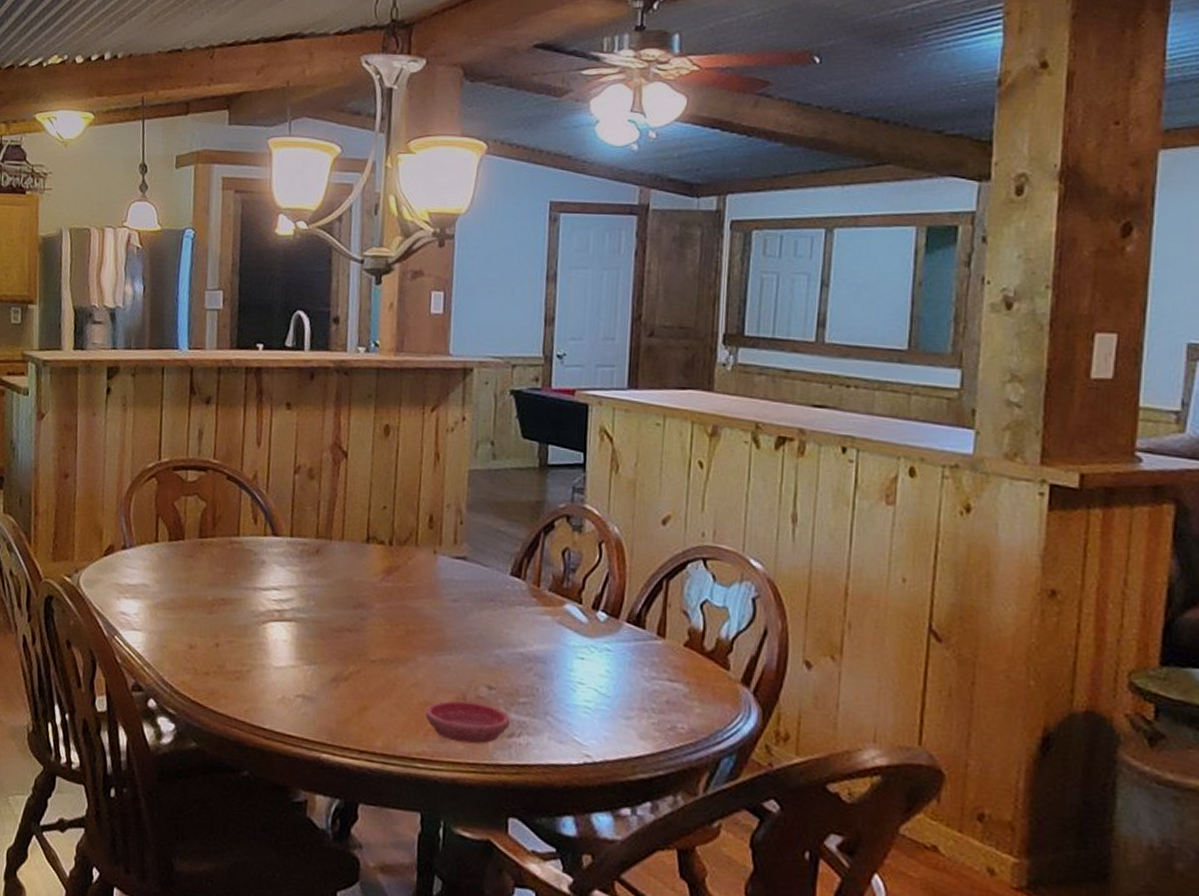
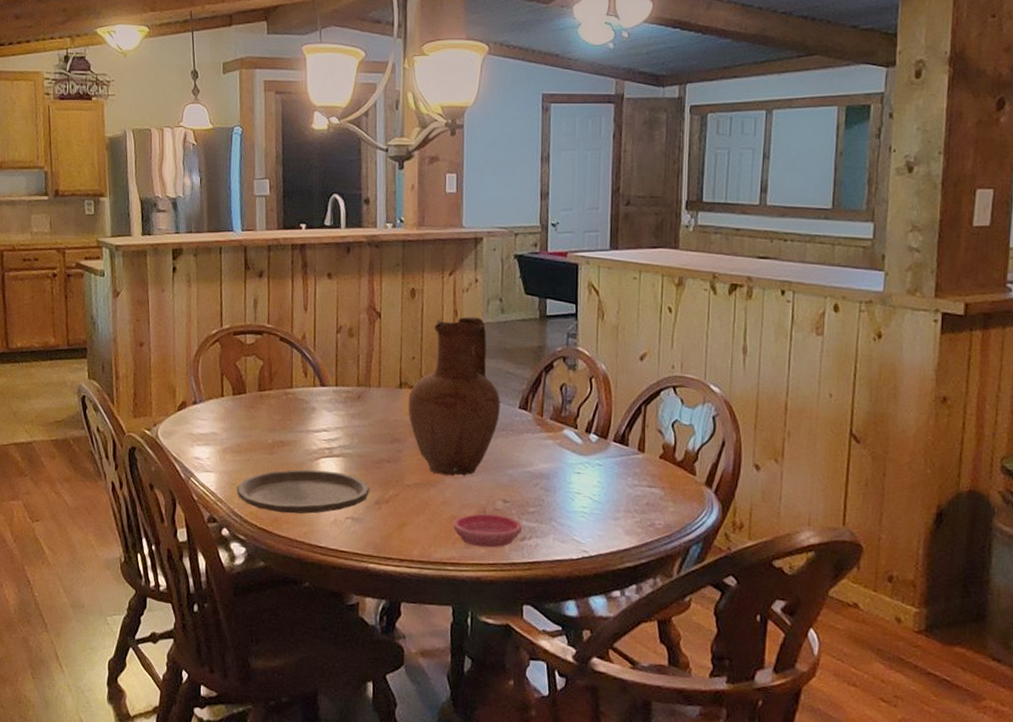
plate: none [167,633,327,688] -> present [236,469,370,514]
vase: none [375,461,488,654] -> present [408,316,500,476]

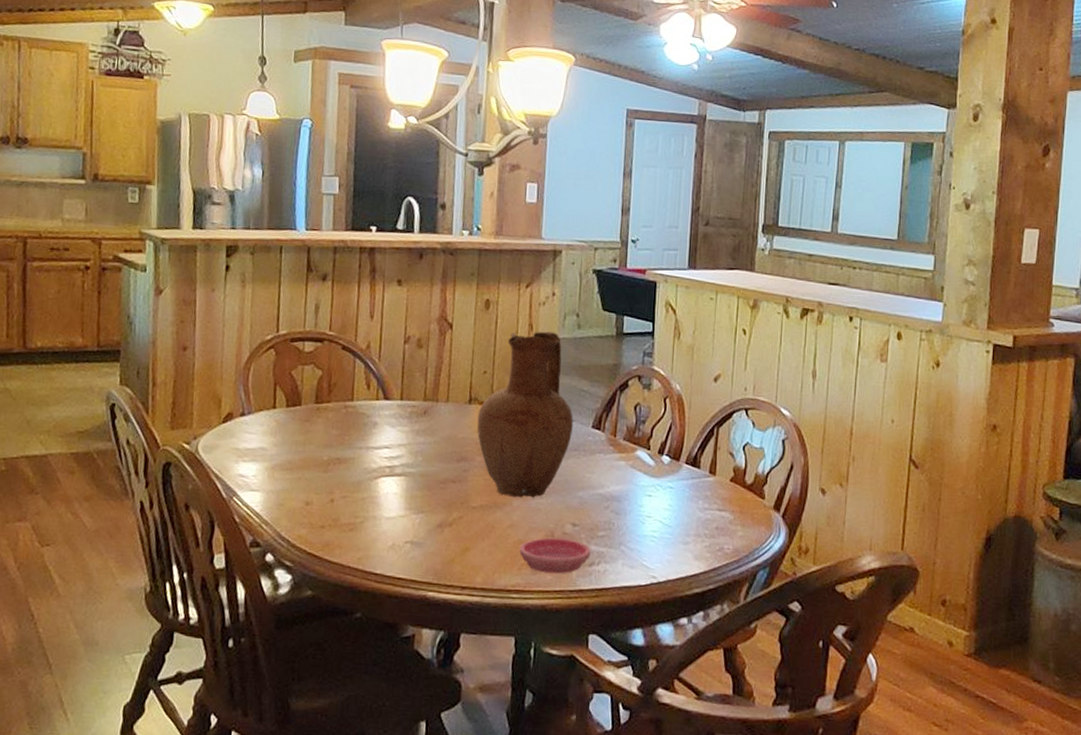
plate: present [236,469,370,514] -> none [284,489,433,538]

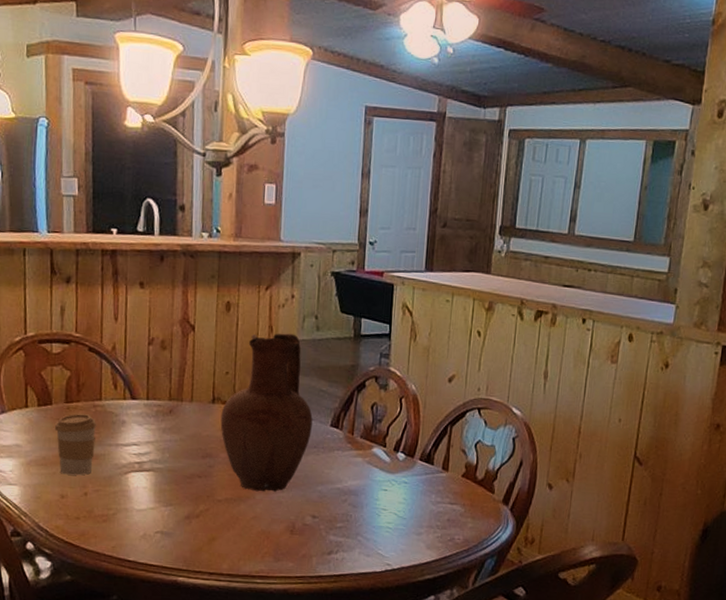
coffee cup: none [302,415,348,481] -> present [54,414,97,476]
saucer: present [519,537,591,574] -> none [262,528,329,562]

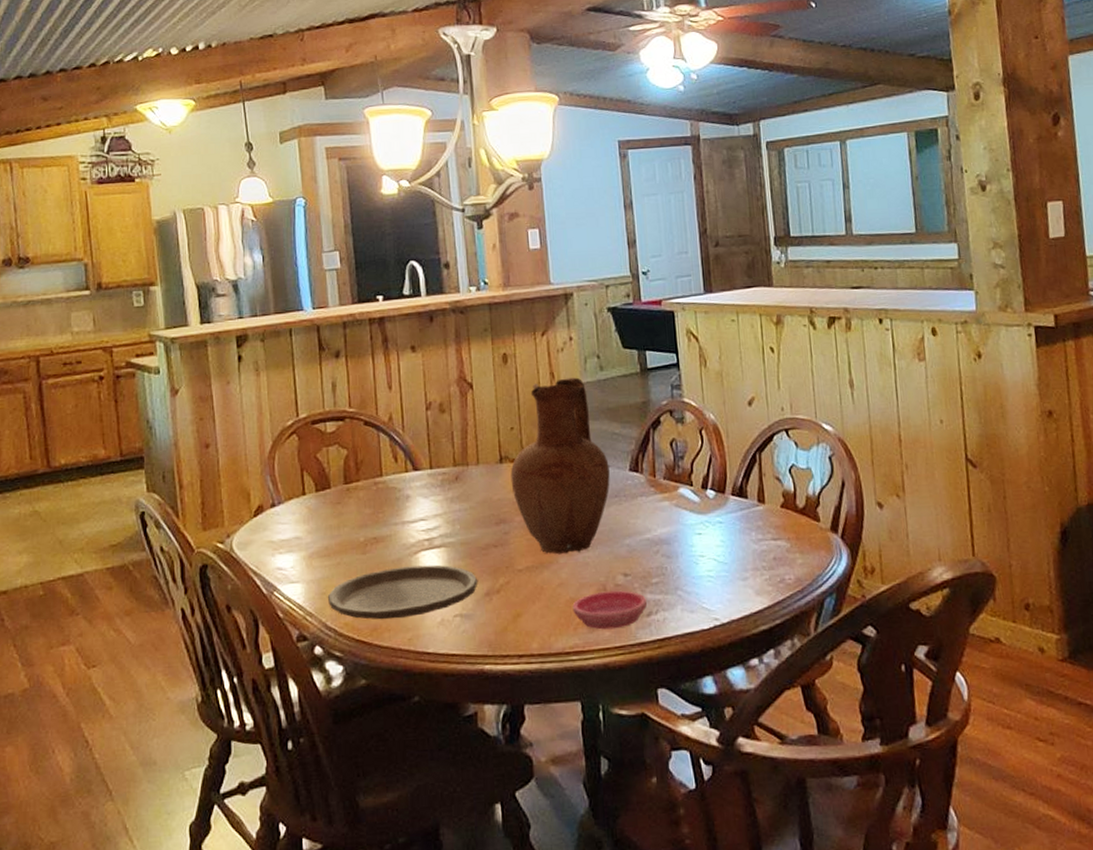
plate: none [41,483,181,528] -> present [327,564,478,620]
coffee cup: present [54,414,97,476] -> none [334,493,380,564]
saucer: none [262,528,329,562] -> present [572,590,647,630]

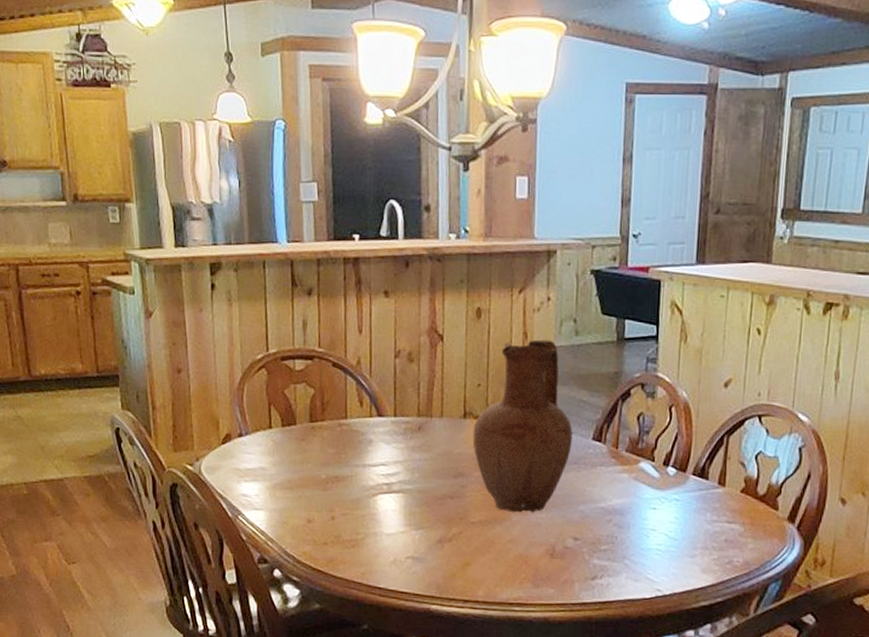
plate: present [327,564,478,620] -> none [288,506,432,554]
saucer: present [572,590,647,630] -> none [520,551,593,588]

